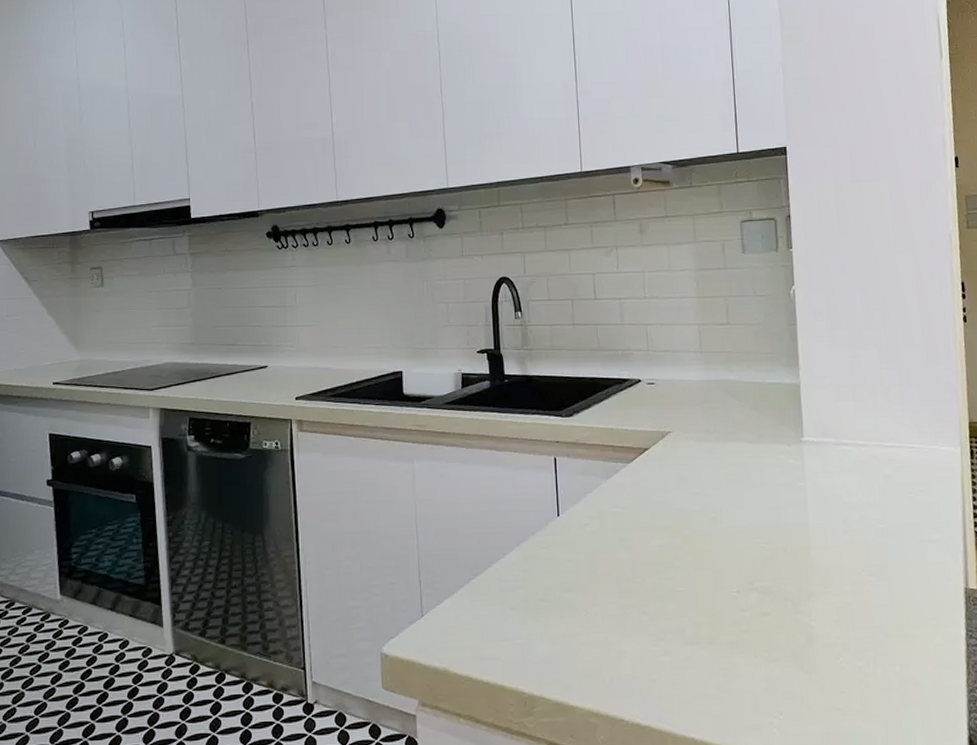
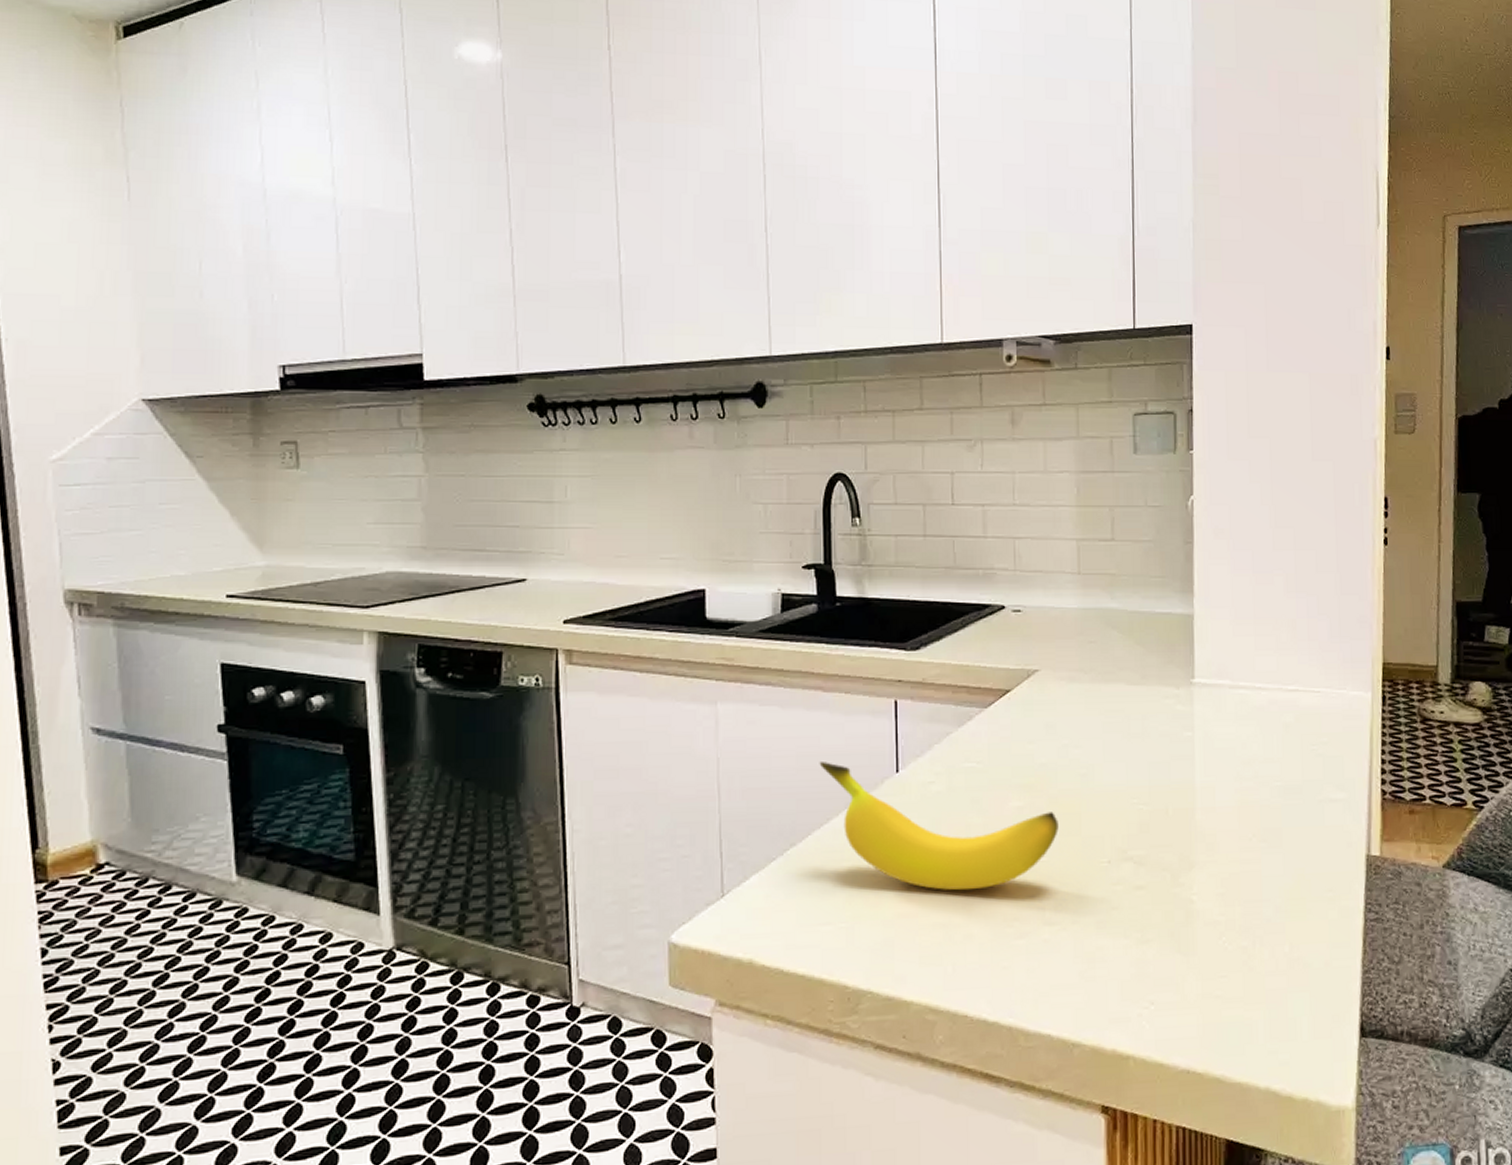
banana: none [495,508,694,615] -> present [819,762,1059,891]

